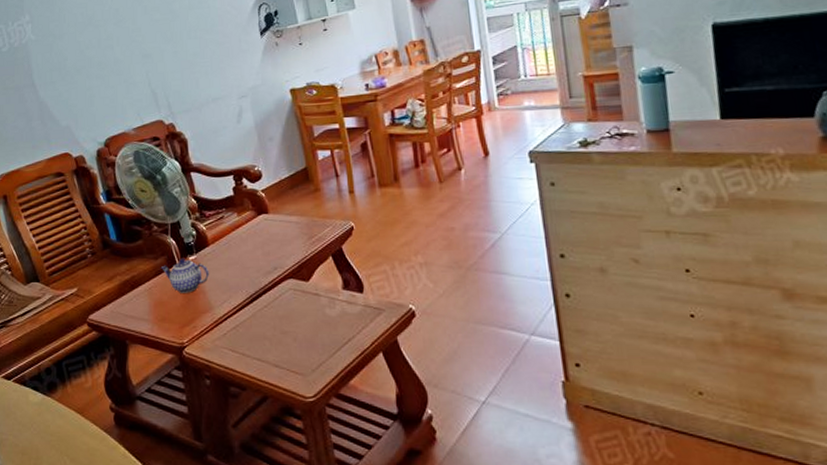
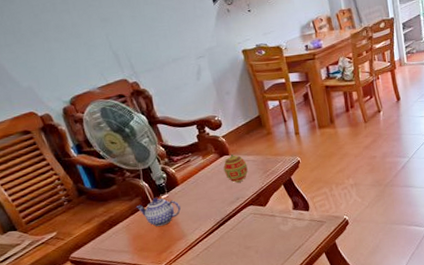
decorative egg: none [261,212,289,248] -> present [223,154,248,183]

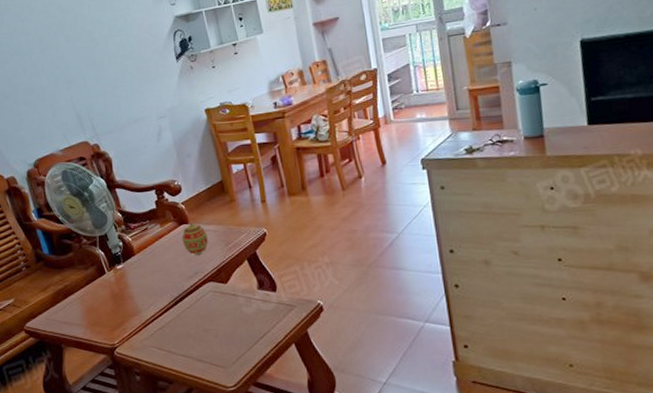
teapot: present [136,197,181,227] -> none [91,267,136,299]

